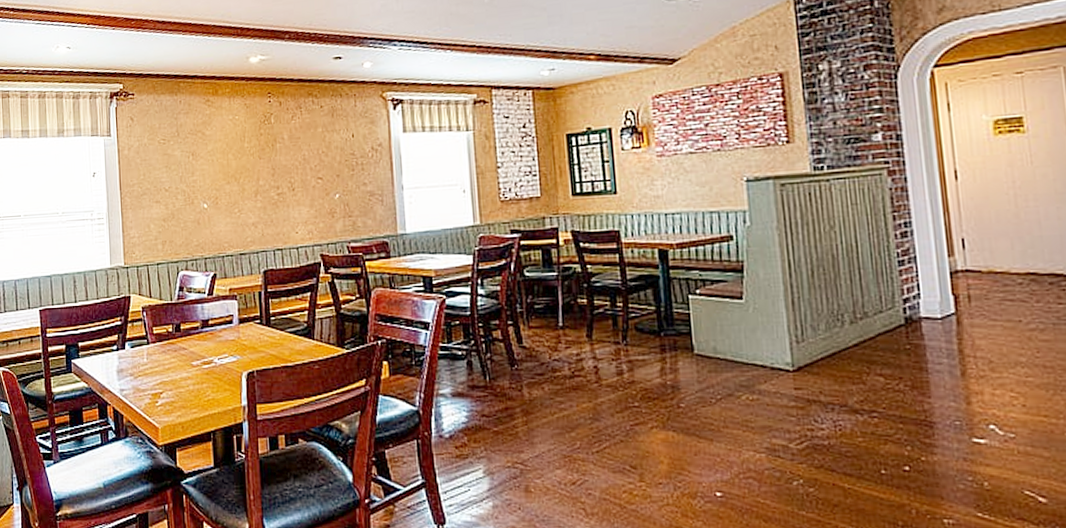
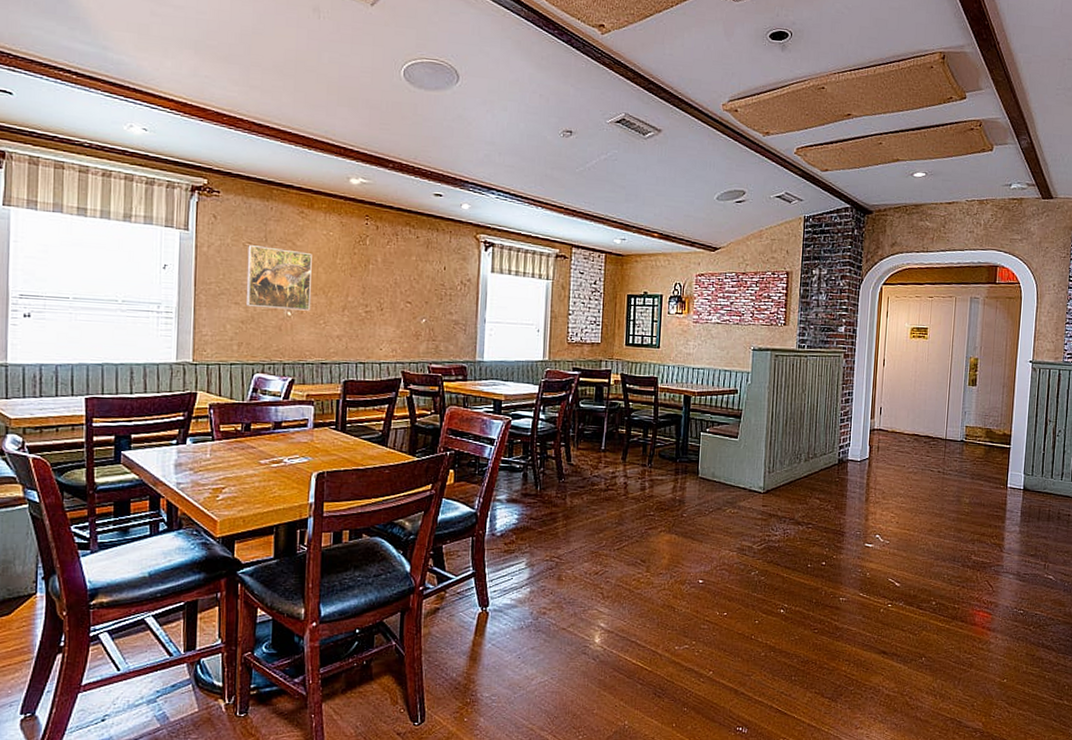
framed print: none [163,140,224,203] -> present [246,245,312,311]

